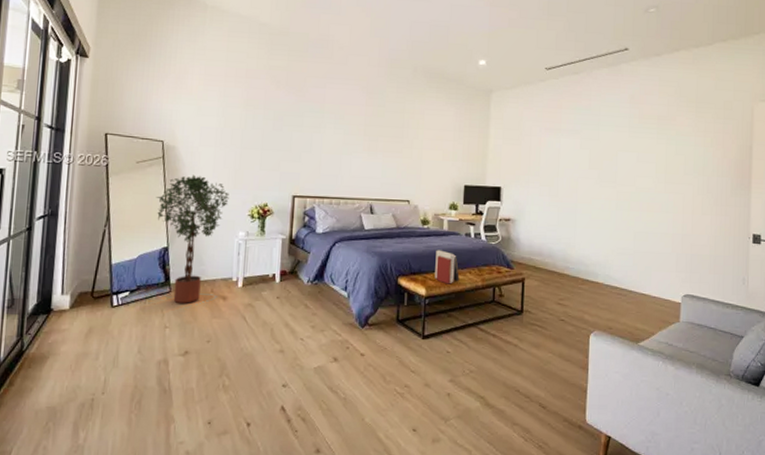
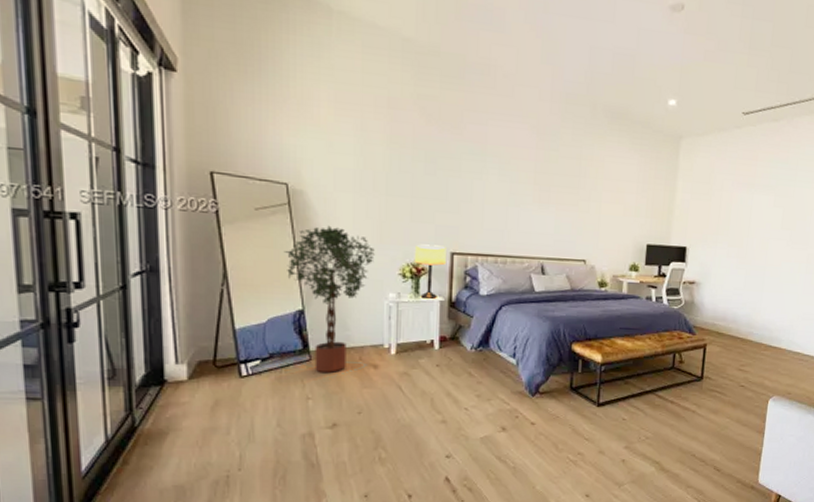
table lamp: none [261,189,289,237] -> present [414,244,446,299]
books: present [434,250,460,284] -> none [611,314,639,351]

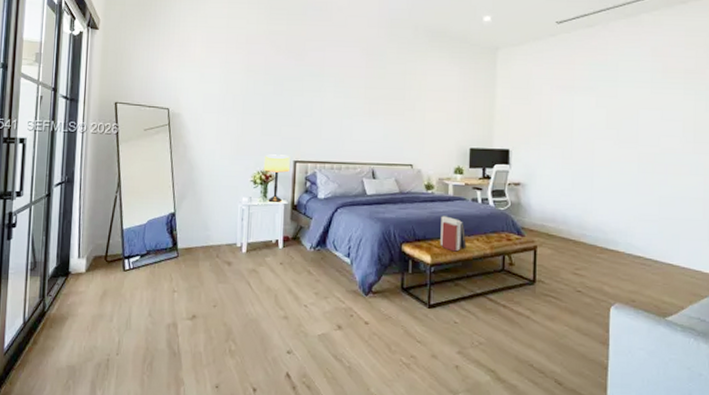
potted tree: present [283,225,375,372] -> none [163,141,232,268]
books: none [611,314,639,351] -> present [440,215,467,252]

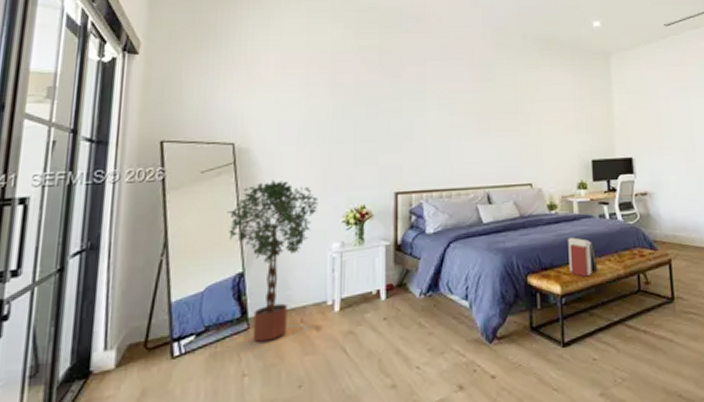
potted tree: none [163,141,232,268] -> present [226,180,318,342]
table lamp: present [263,154,290,202] -> none [357,186,390,244]

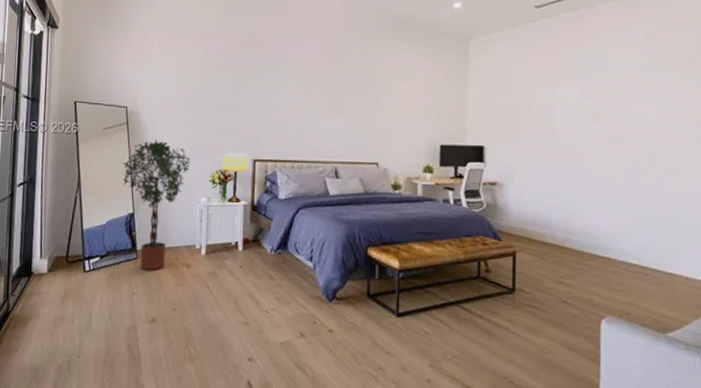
table lamp: none [357,186,390,244] -> present [222,153,249,203]
books: present [568,237,598,277] -> none [409,217,438,257]

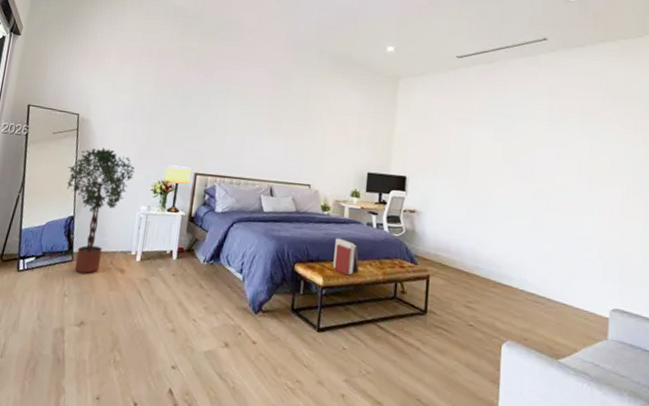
books: none [409,217,438,257] -> present [333,238,359,276]

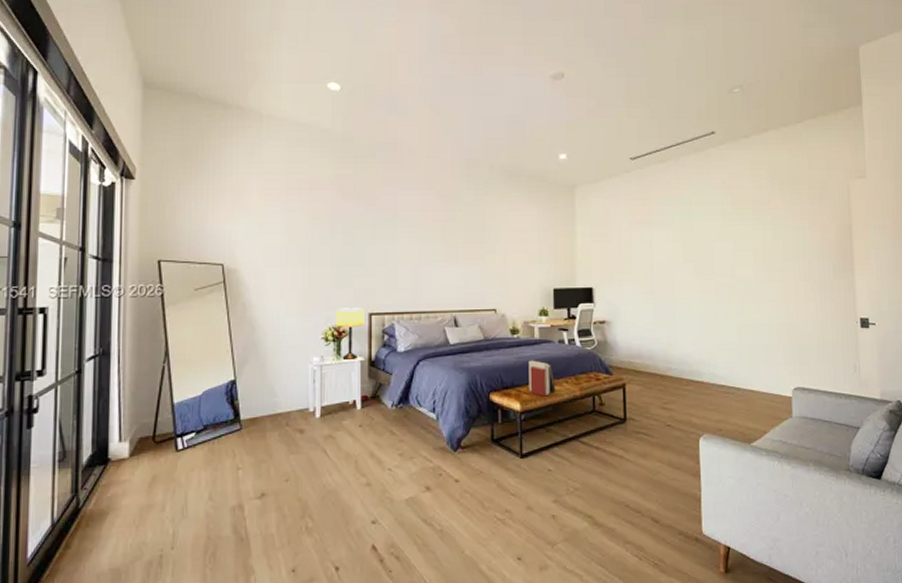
potted tree: present [67,147,135,274] -> none [218,298,300,441]

